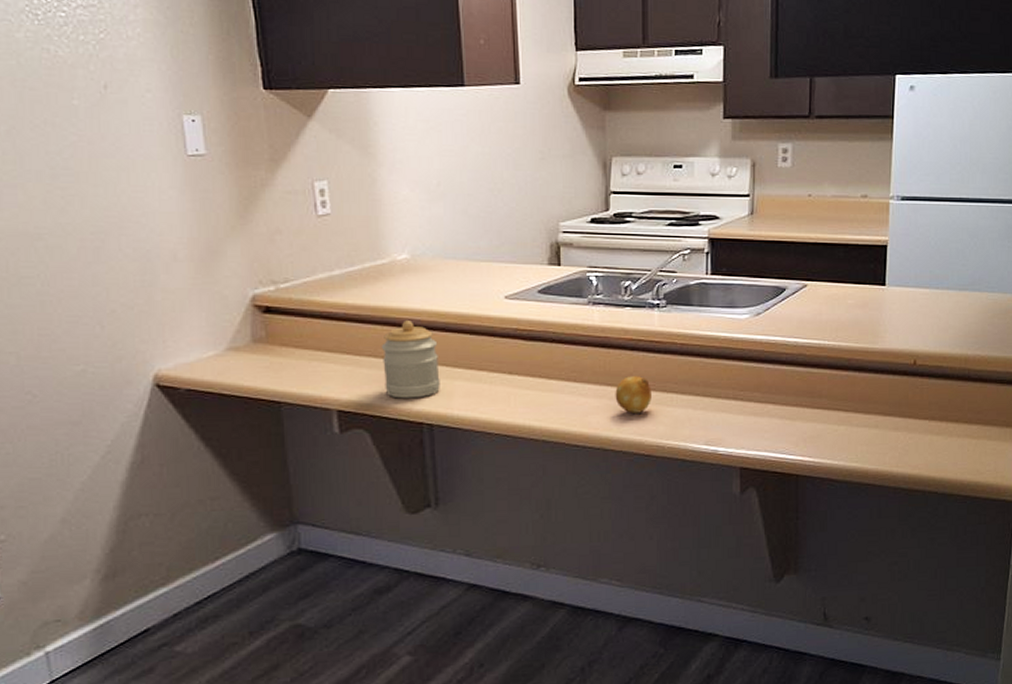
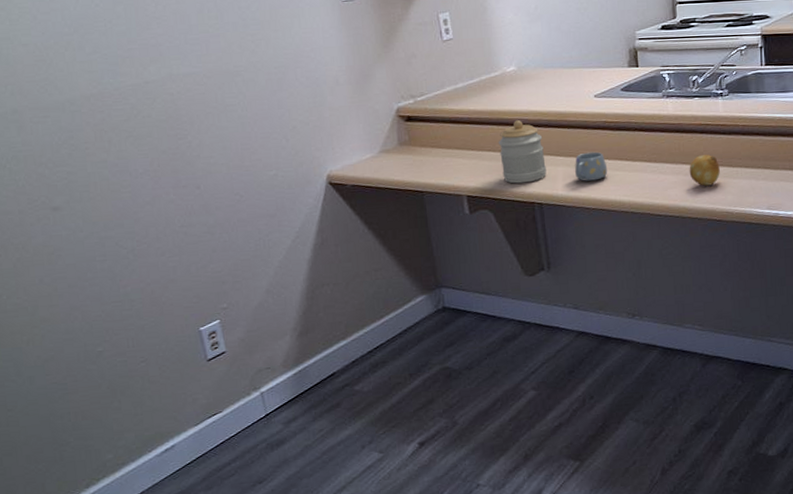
mug: none [476,365,517,400] -> present [575,151,608,181]

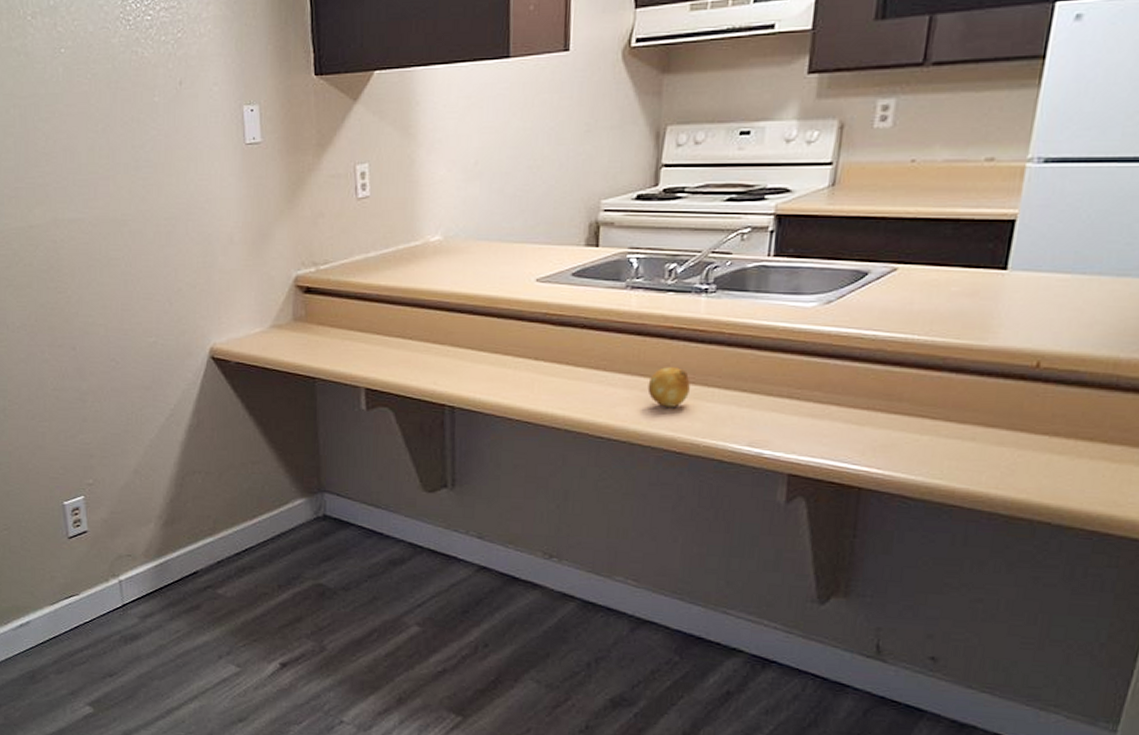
jar: present [498,120,547,184] -> none [409,303,465,380]
mug: present [575,151,608,181] -> none [500,349,542,386]

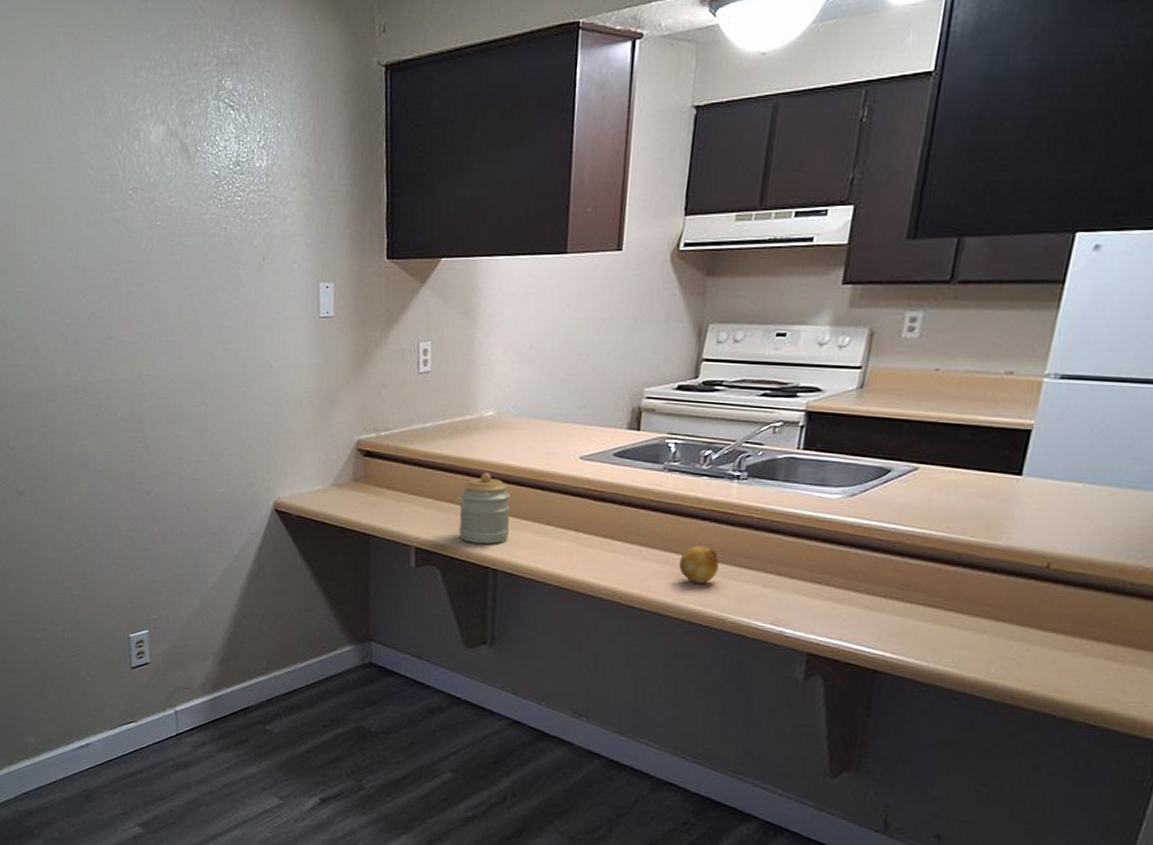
jar: none [409,303,465,380] -> present [459,472,511,545]

